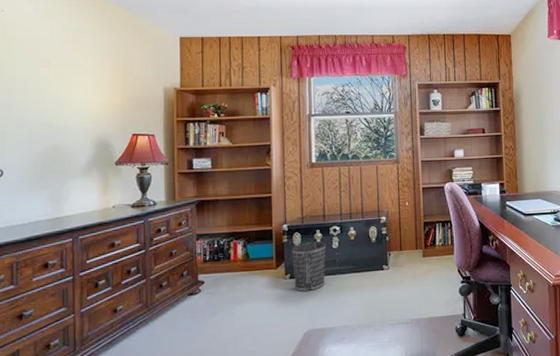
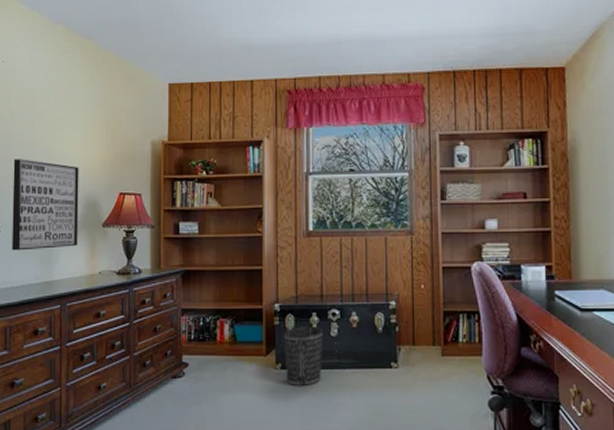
wall art: none [17,103,90,190] -> present [12,159,79,251]

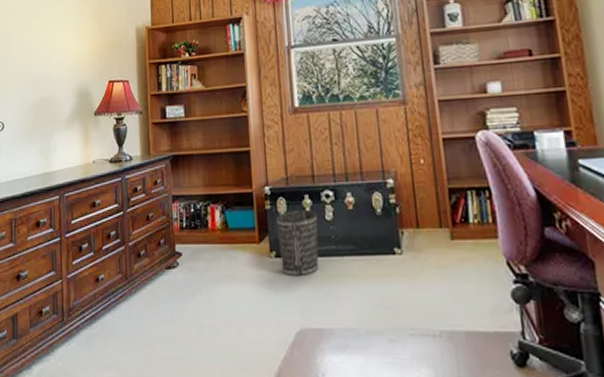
wall art: present [12,159,79,251] -> none [14,54,73,144]

